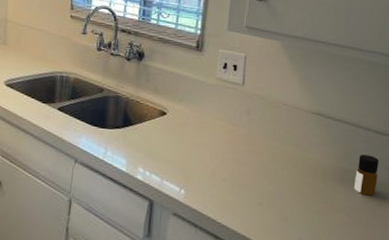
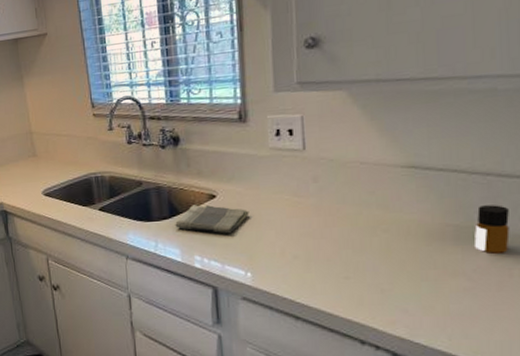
dish towel: none [126,118,192,151] -> present [175,205,249,234]

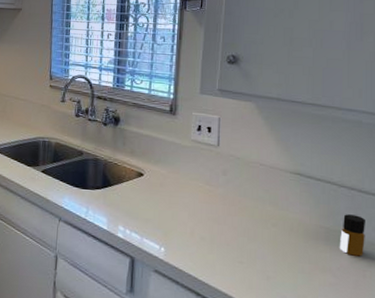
dish towel: present [175,205,249,234] -> none [106,179,169,210]

